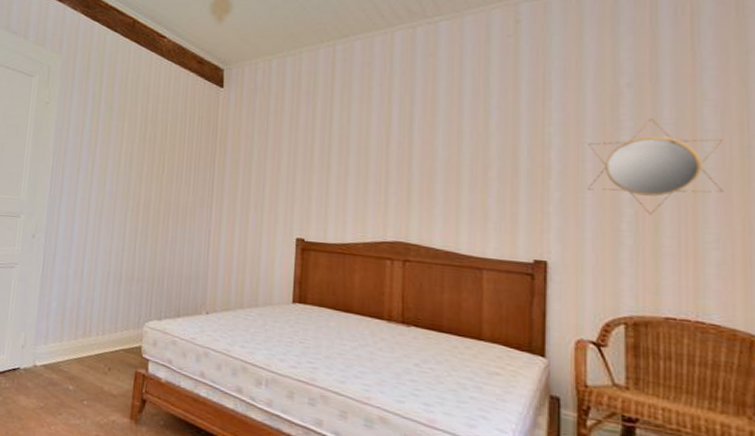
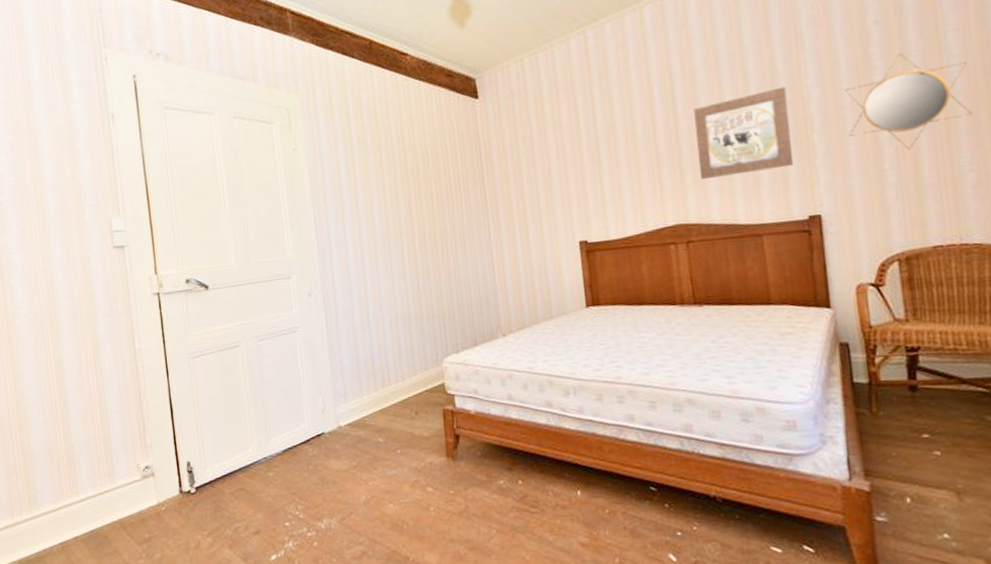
wall art: none [426,129,527,207] -> present [694,86,793,180]

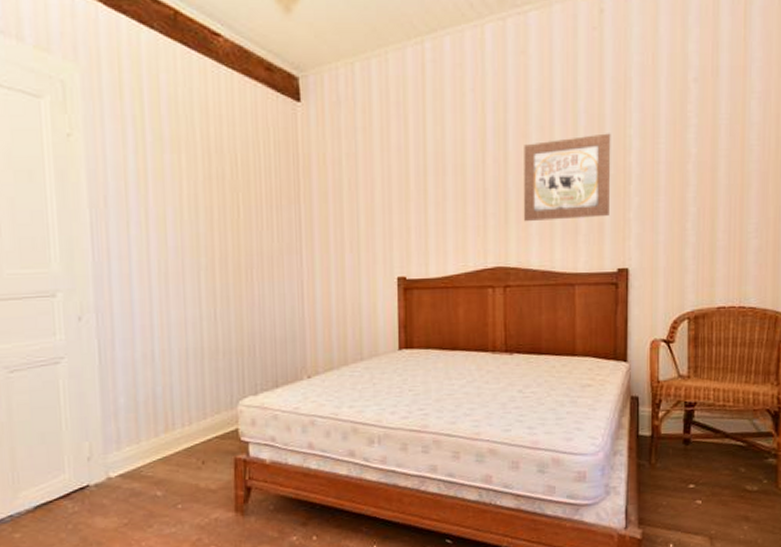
home mirror: present [844,52,973,150] -> none [661,113,764,212]

